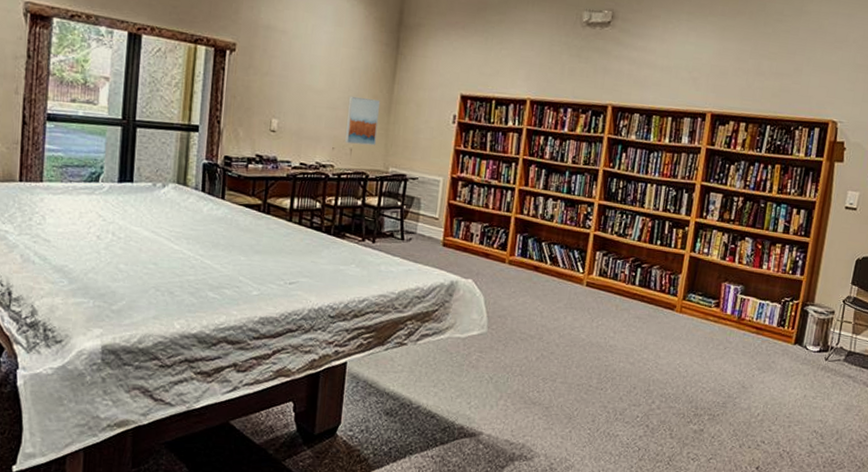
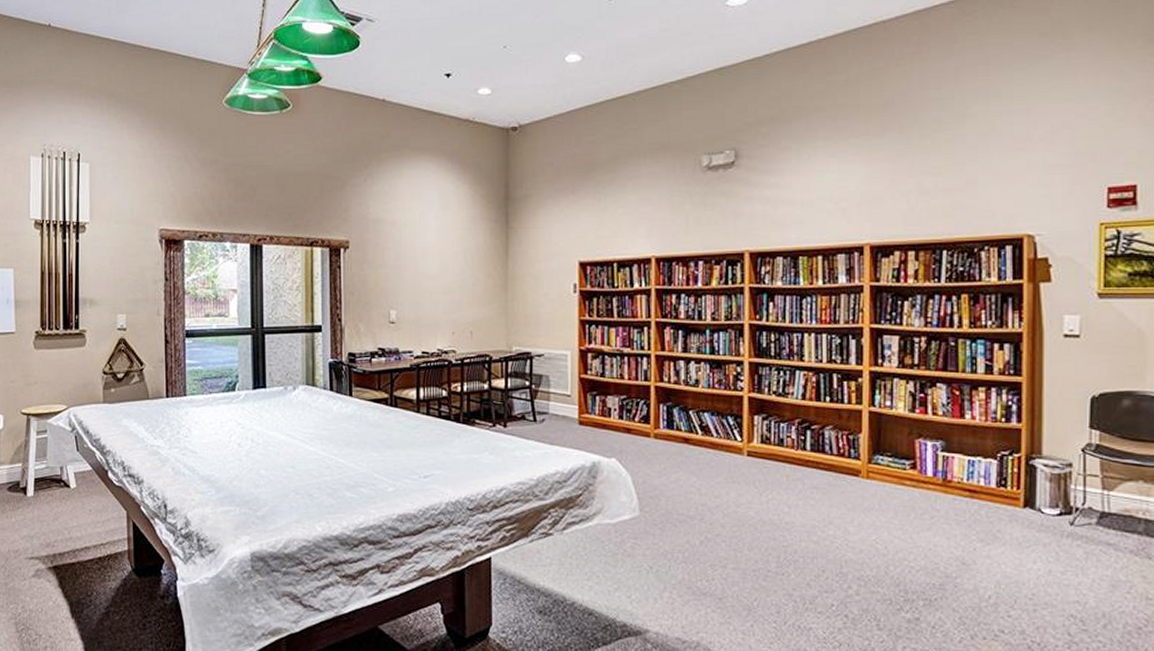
wall art: present [344,96,381,146] -> none [463,277,497,327]

